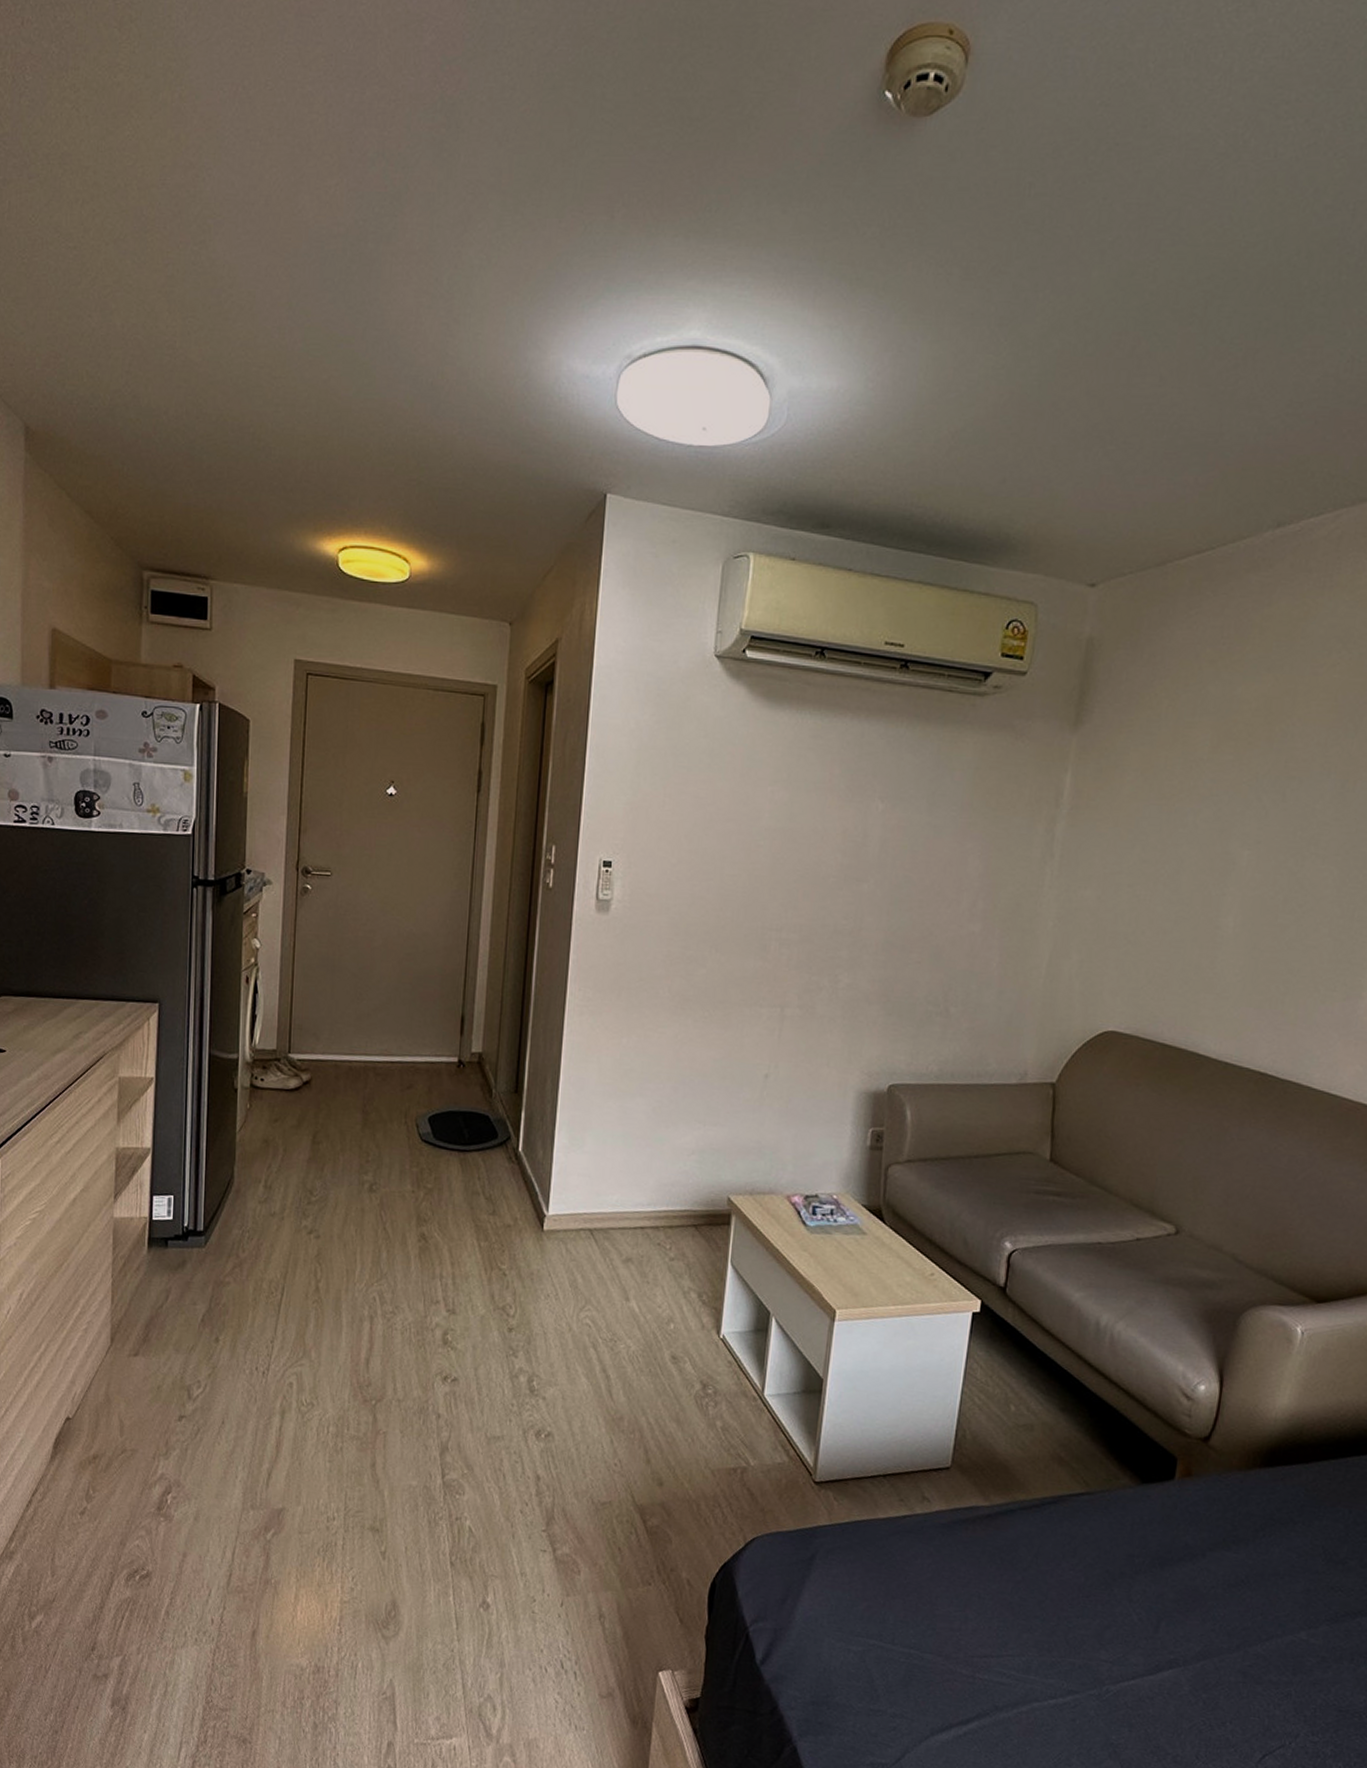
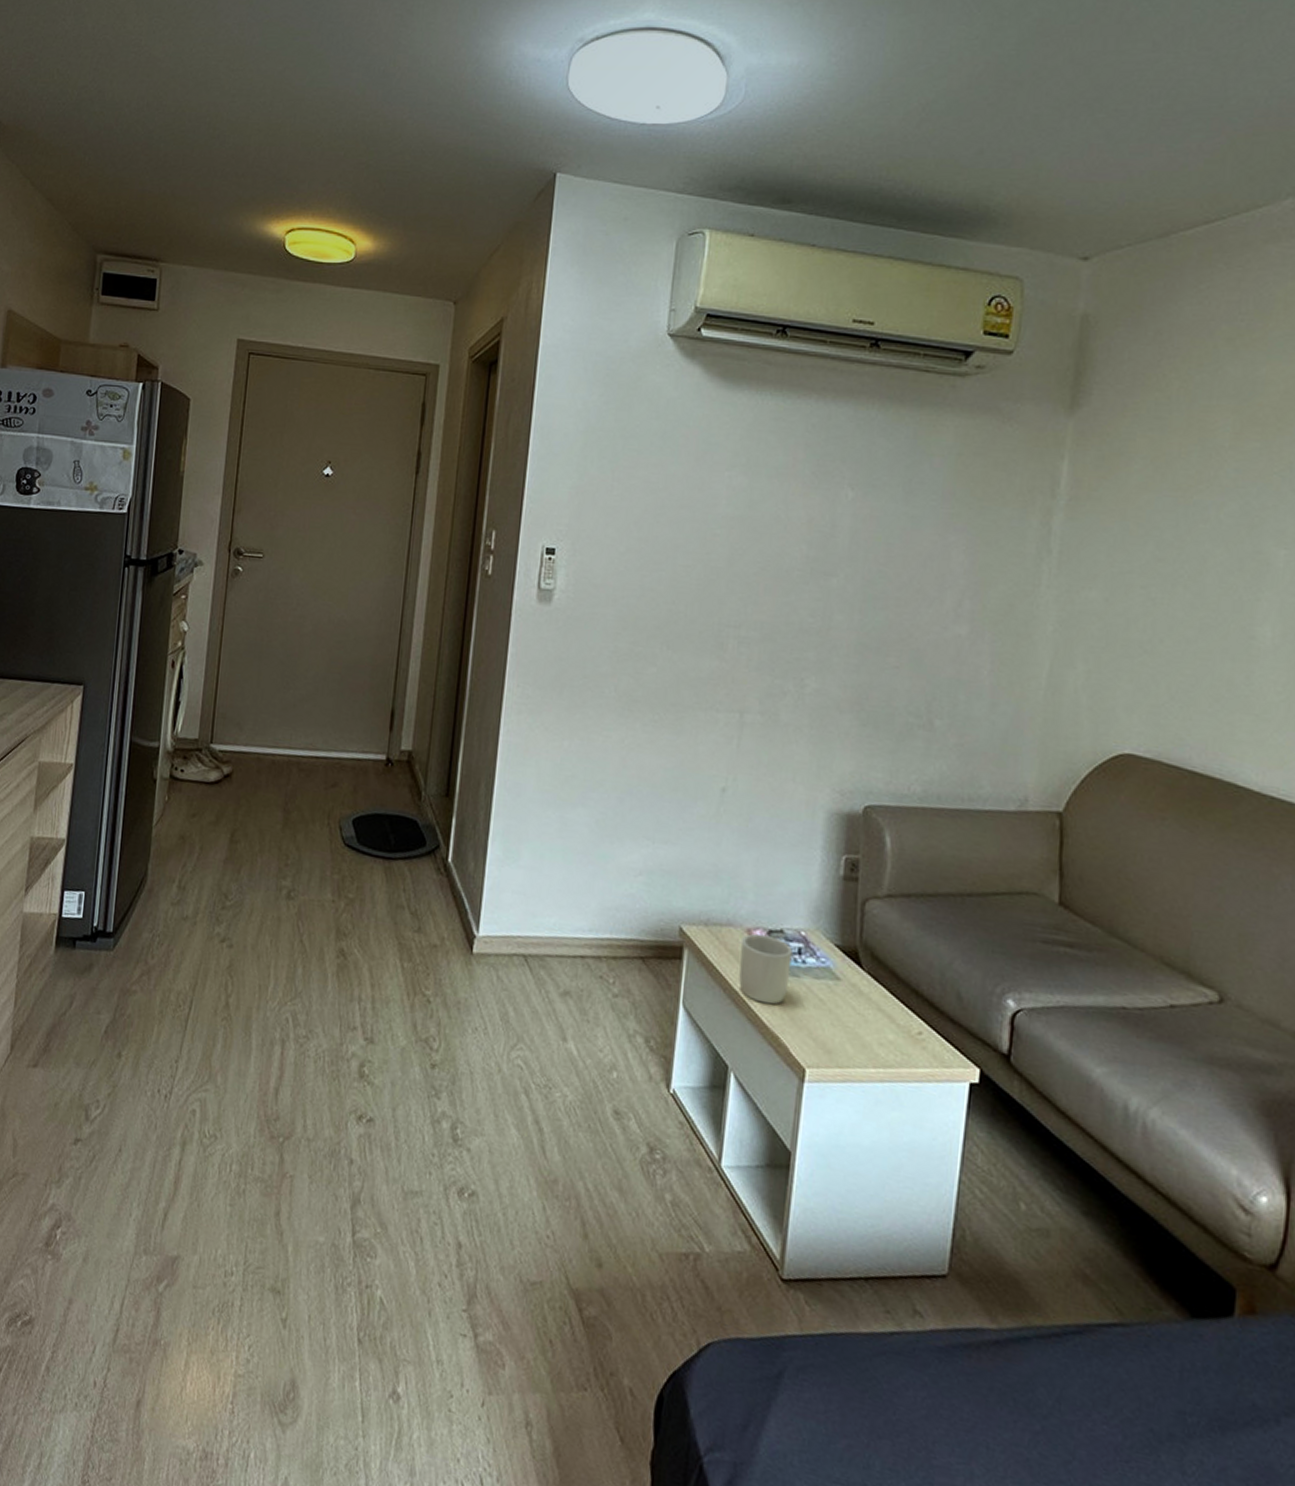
mug: none [779,1199,826,1259] -> present [739,934,793,1005]

